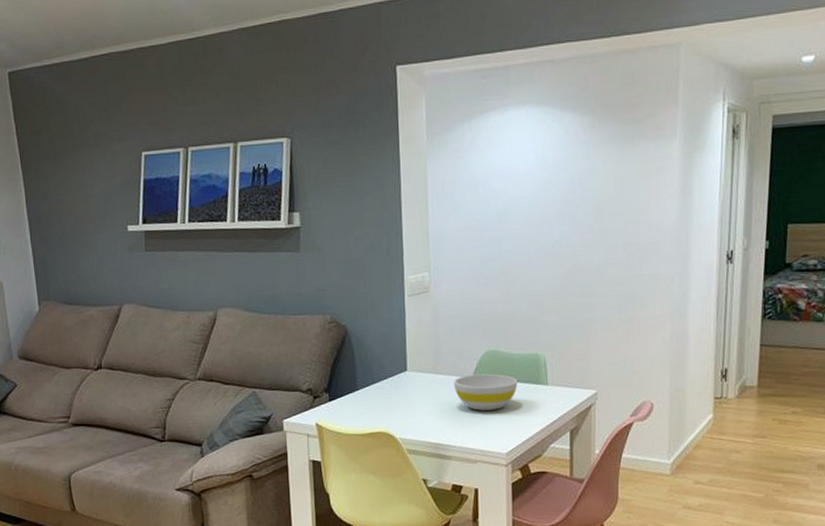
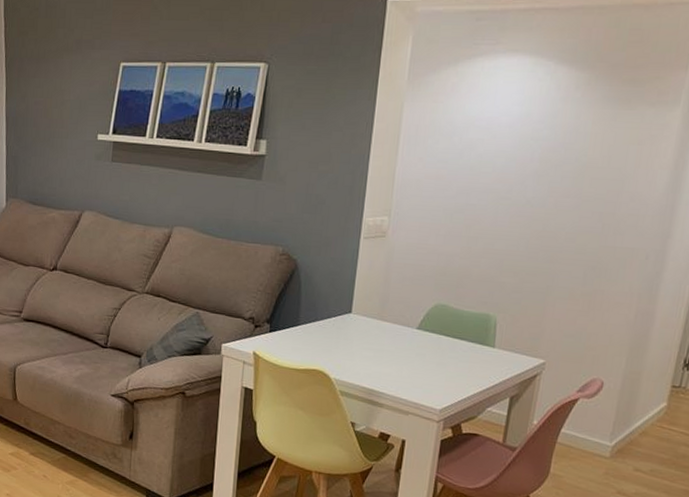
bowl: present [453,373,518,411] -> none [396,325,464,365]

